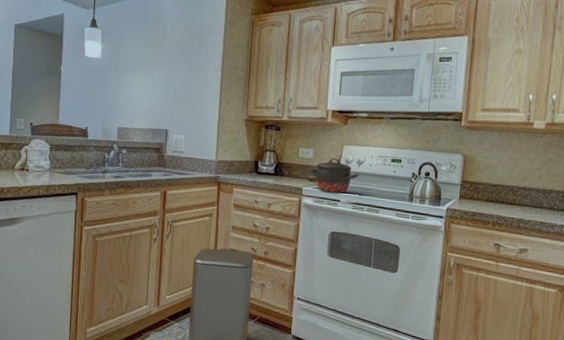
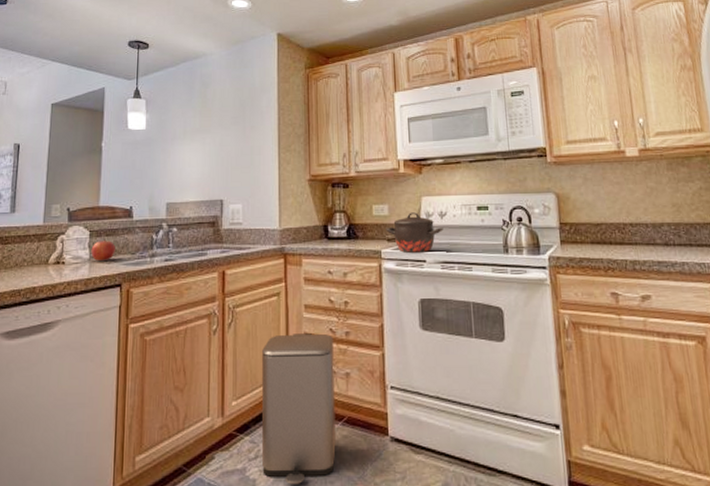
fruit: none [51,152,72,172] -> present [91,238,116,261]

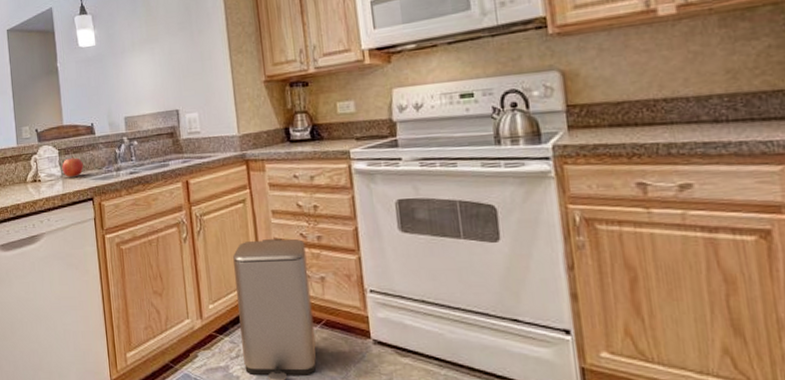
cooking pot: present [386,212,443,254] -> none [353,106,420,153]

